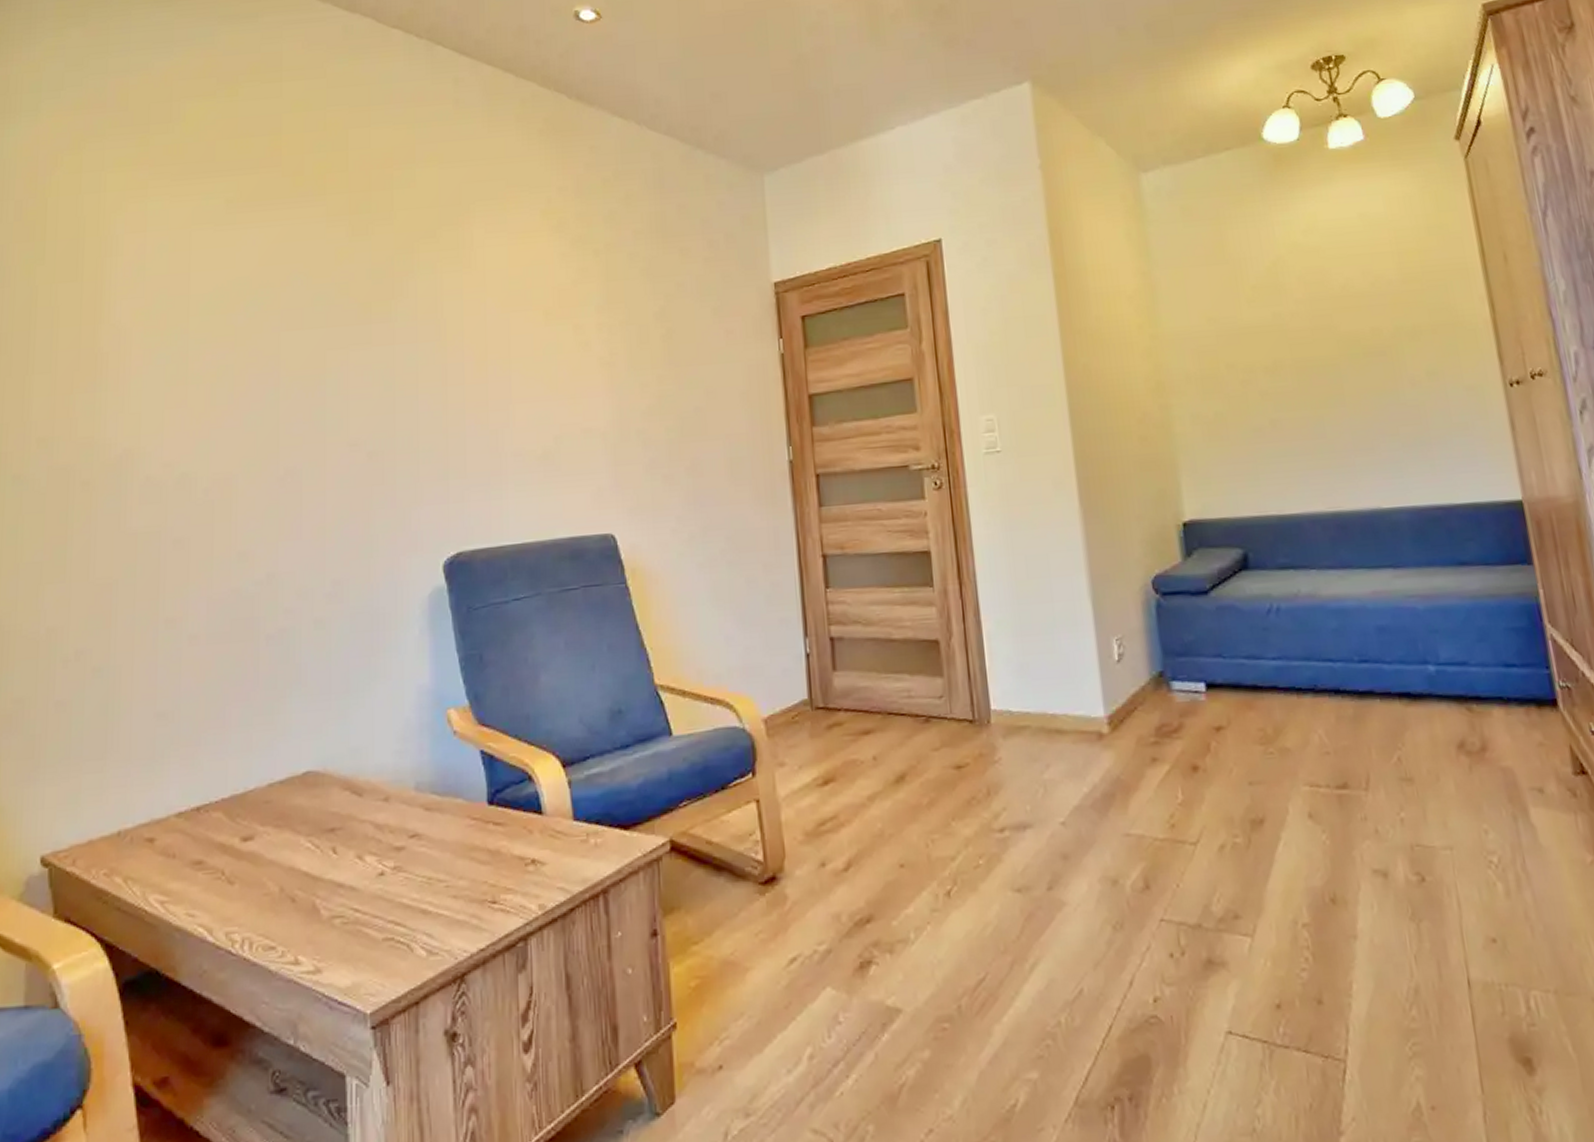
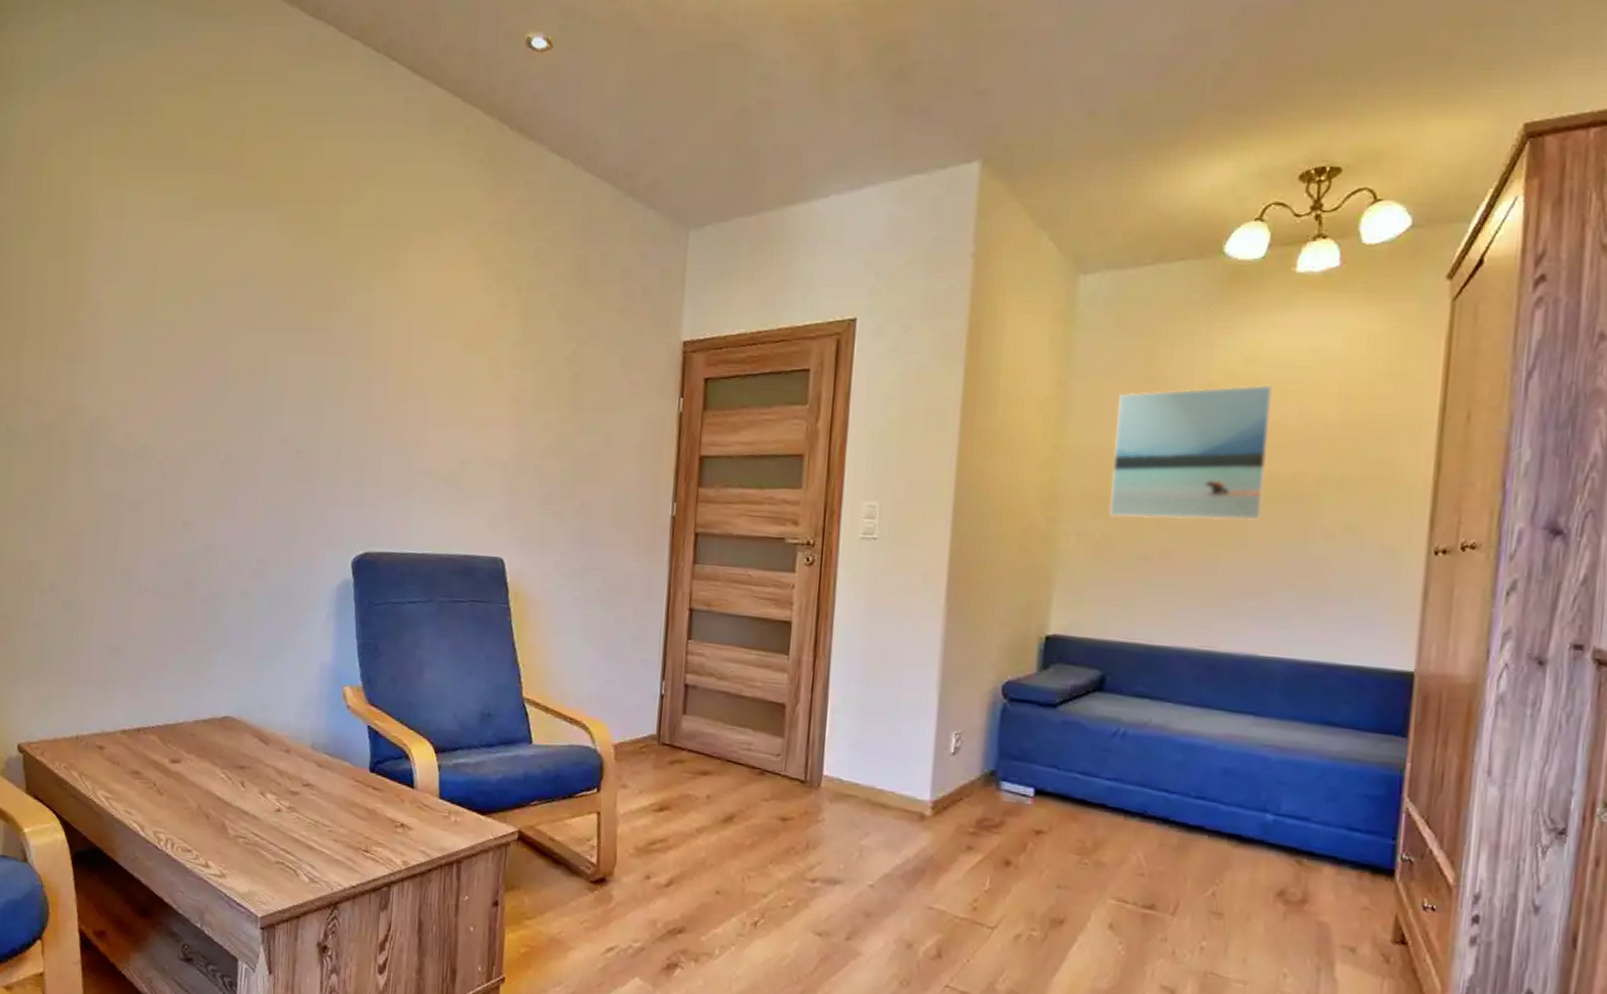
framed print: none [1200,251,1353,395] -> present [1109,384,1272,521]

